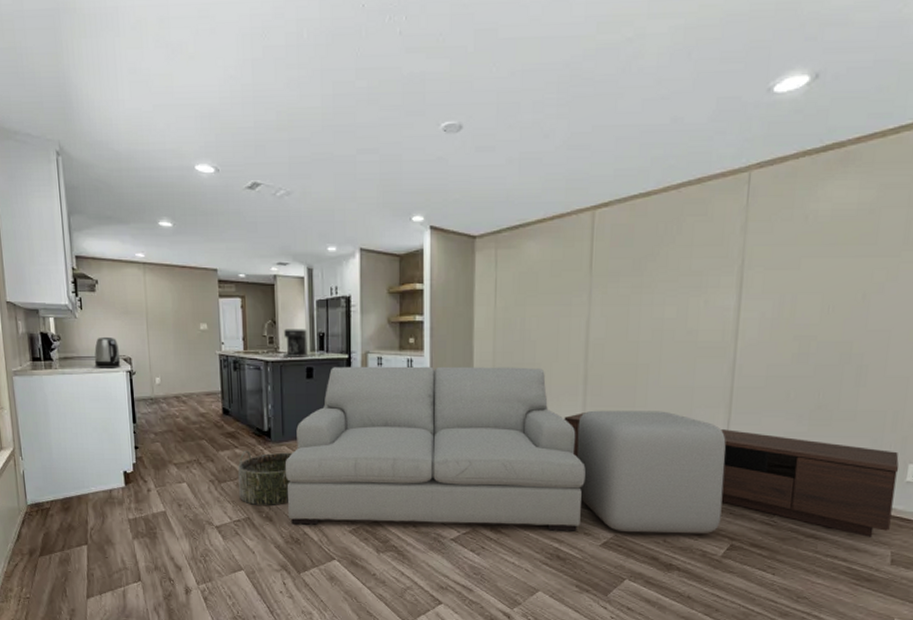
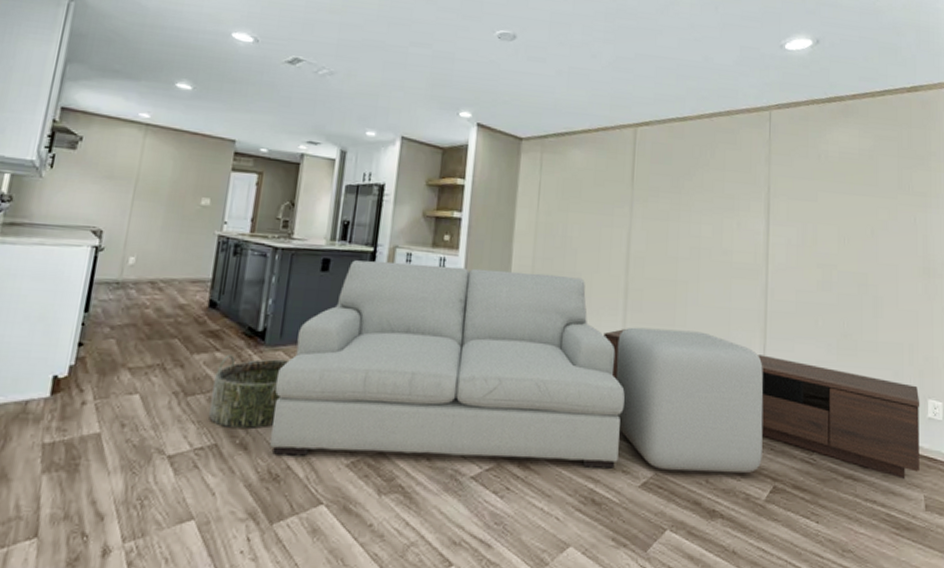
kettle: present [94,336,121,368] -> none [50,202,90,242]
coffee maker: present [283,329,308,357] -> none [297,213,330,247]

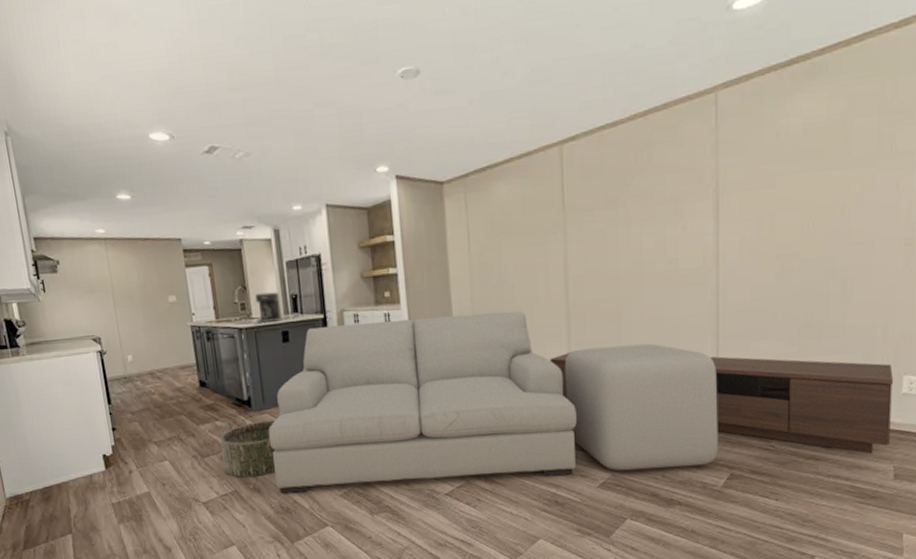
coffee maker: none [297,213,330,247] -> present [255,292,282,323]

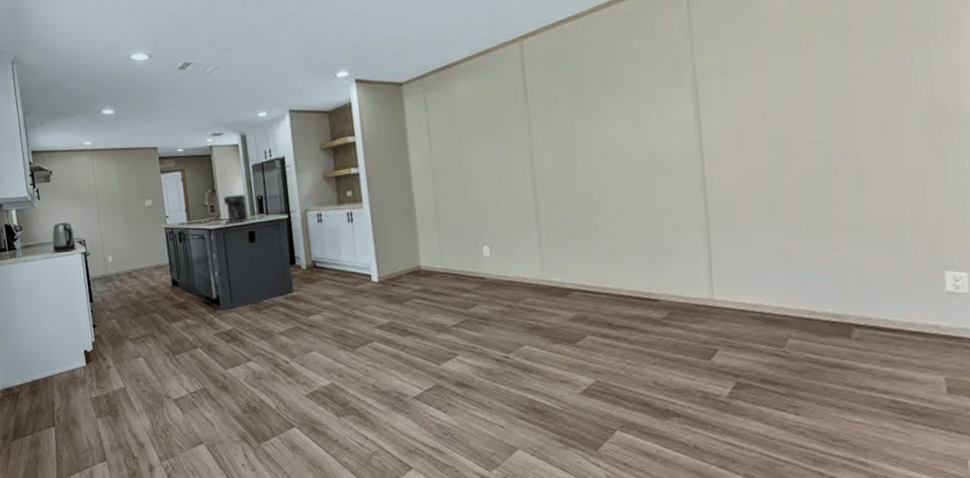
kettle: none [61,317,91,351] -> present [52,222,76,253]
basket: present [220,420,275,478] -> none [191,318,243,376]
sofa: present [268,311,577,494] -> none [235,207,554,392]
tv stand: present [550,352,894,454] -> none [520,249,937,362]
pouf: present [564,343,718,471] -> none [536,238,719,377]

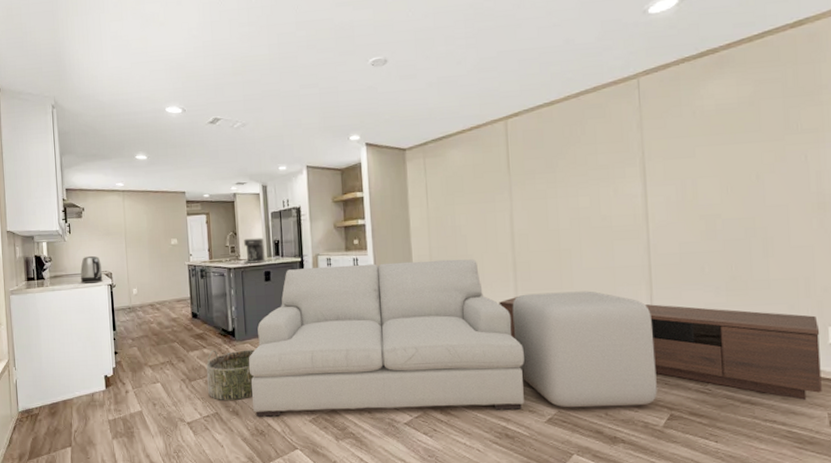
basket: none [191,318,243,376] -> present [206,349,254,401]
sofa: none [235,207,554,392] -> present [248,259,524,417]
tv stand: none [520,249,937,362] -> present [499,297,822,400]
pouf: none [536,238,719,377] -> present [512,291,657,408]

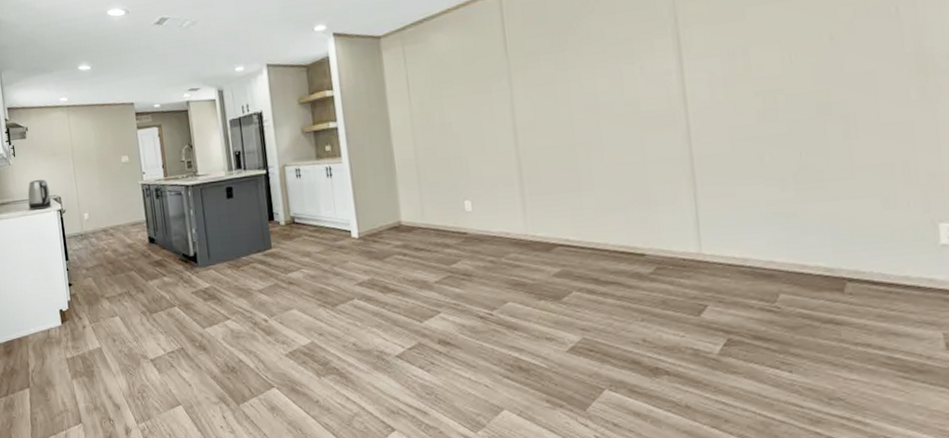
basket: present [206,349,254,401] -> none [168,276,221,335]
coffee maker: present [244,238,265,264] -> none [201,149,226,180]
sofa: present [248,259,524,417] -> none [213,161,540,352]
tv stand: present [499,297,822,400] -> none [502,203,933,317]
pouf: present [512,291,657,408] -> none [518,192,709,334]

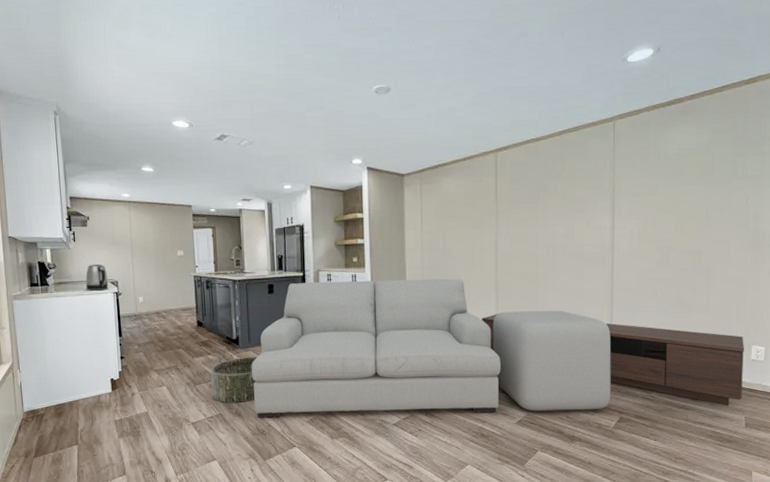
basket: none [168,276,221,335] -> present [211,356,257,404]
sofa: none [213,161,540,352] -> present [251,278,501,418]
tv stand: none [502,203,933,317] -> present [481,314,745,406]
pouf: none [518,192,709,334] -> present [493,310,611,412]

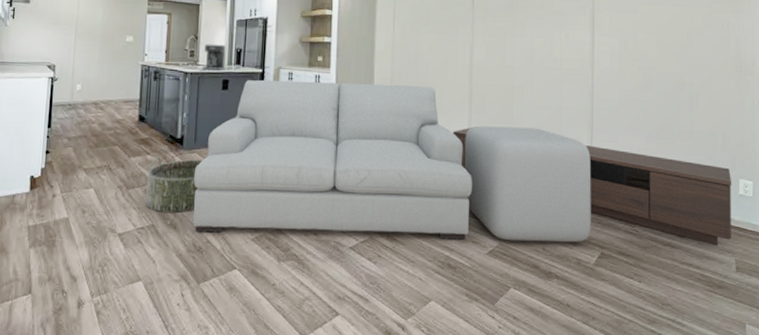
kettle: present [85,264,109,291] -> none [17,44,45,74]
coffee maker: none [248,252,269,277] -> present [202,44,226,70]

